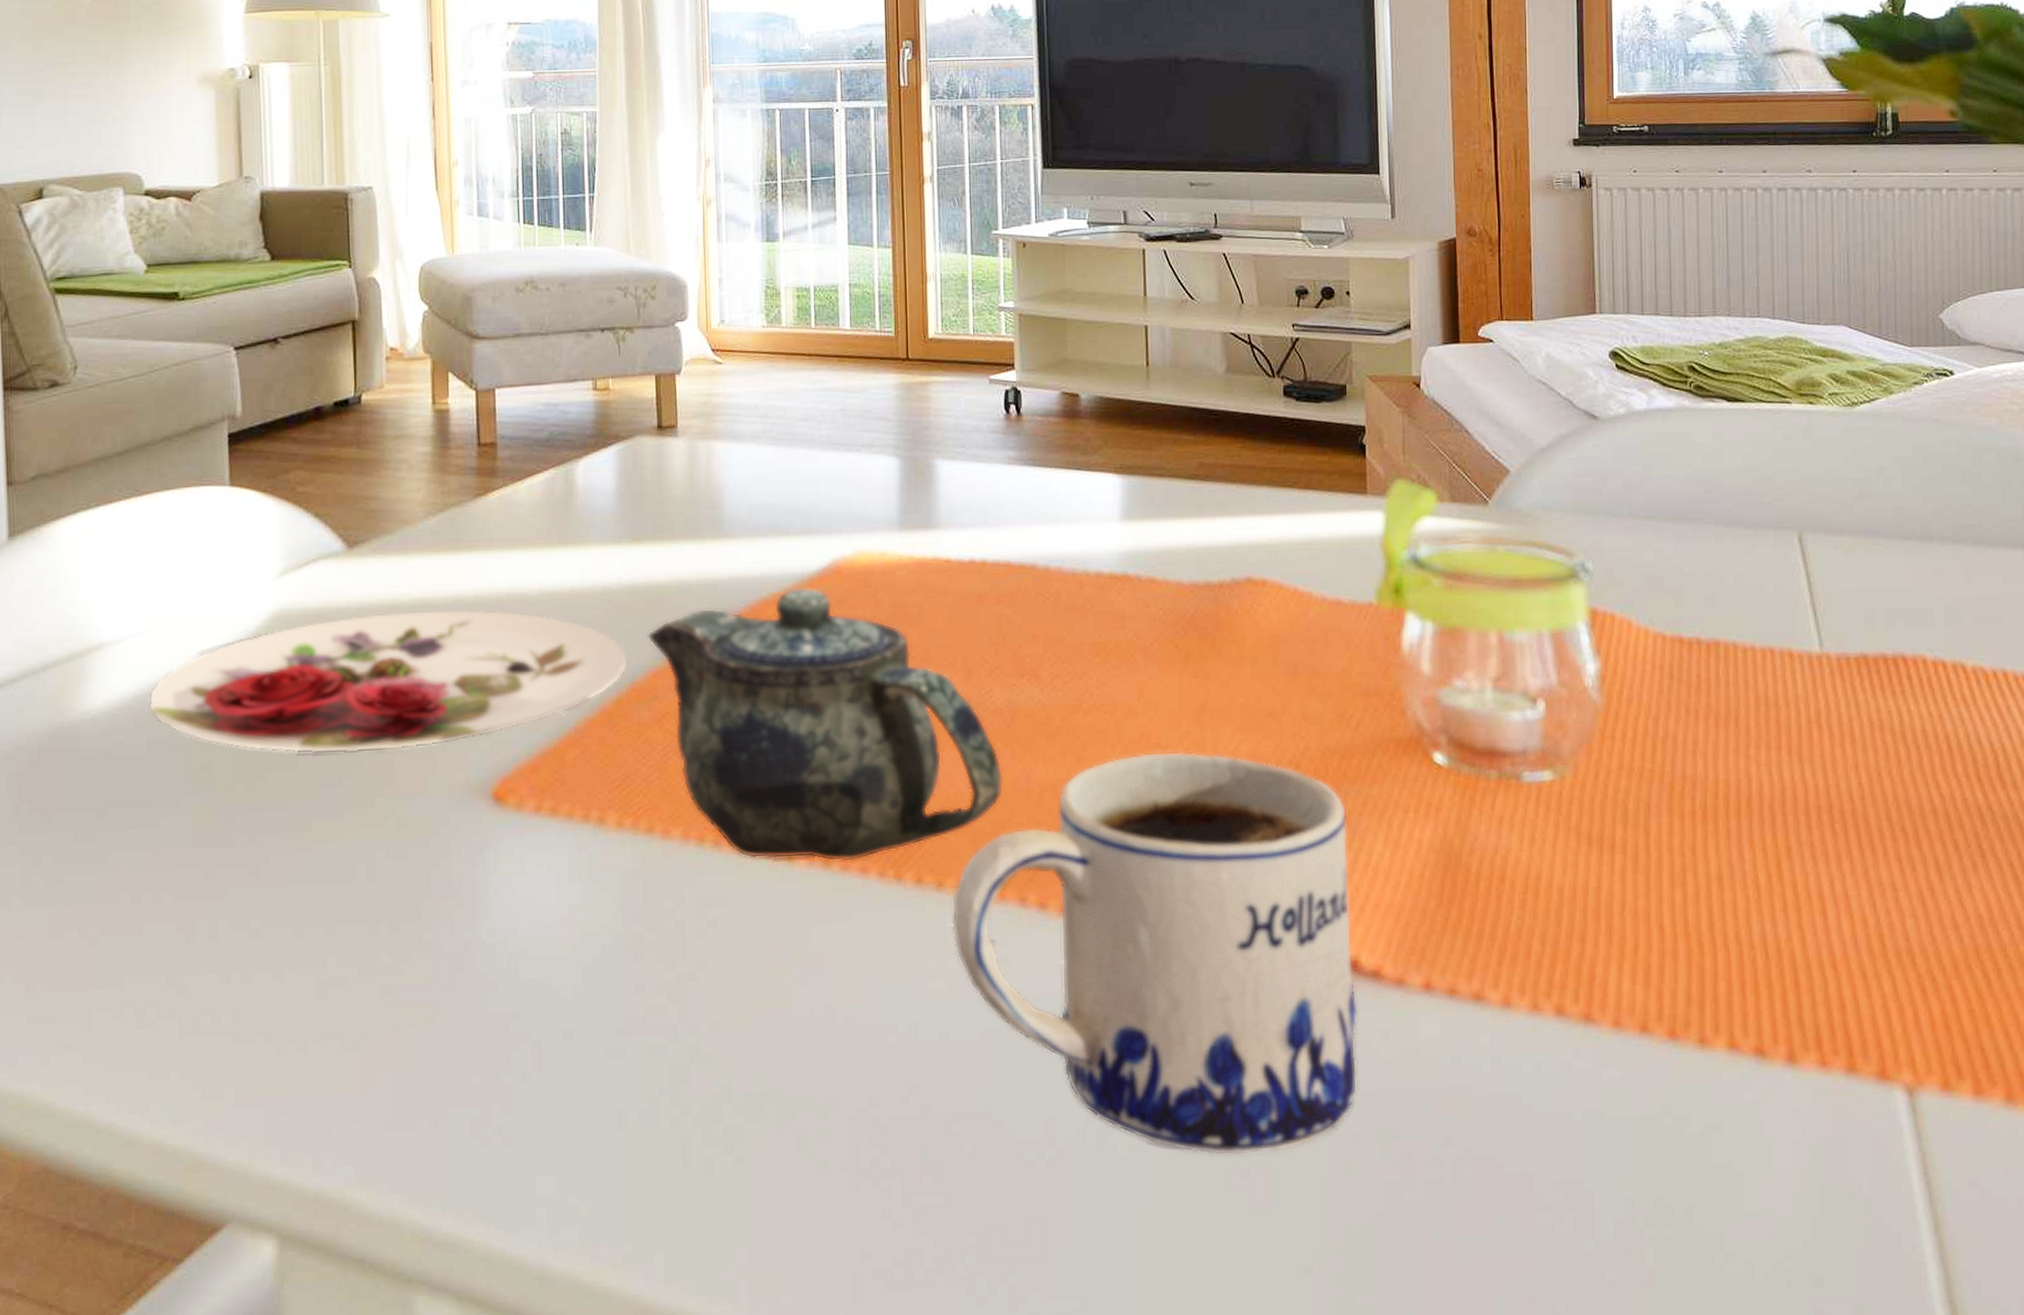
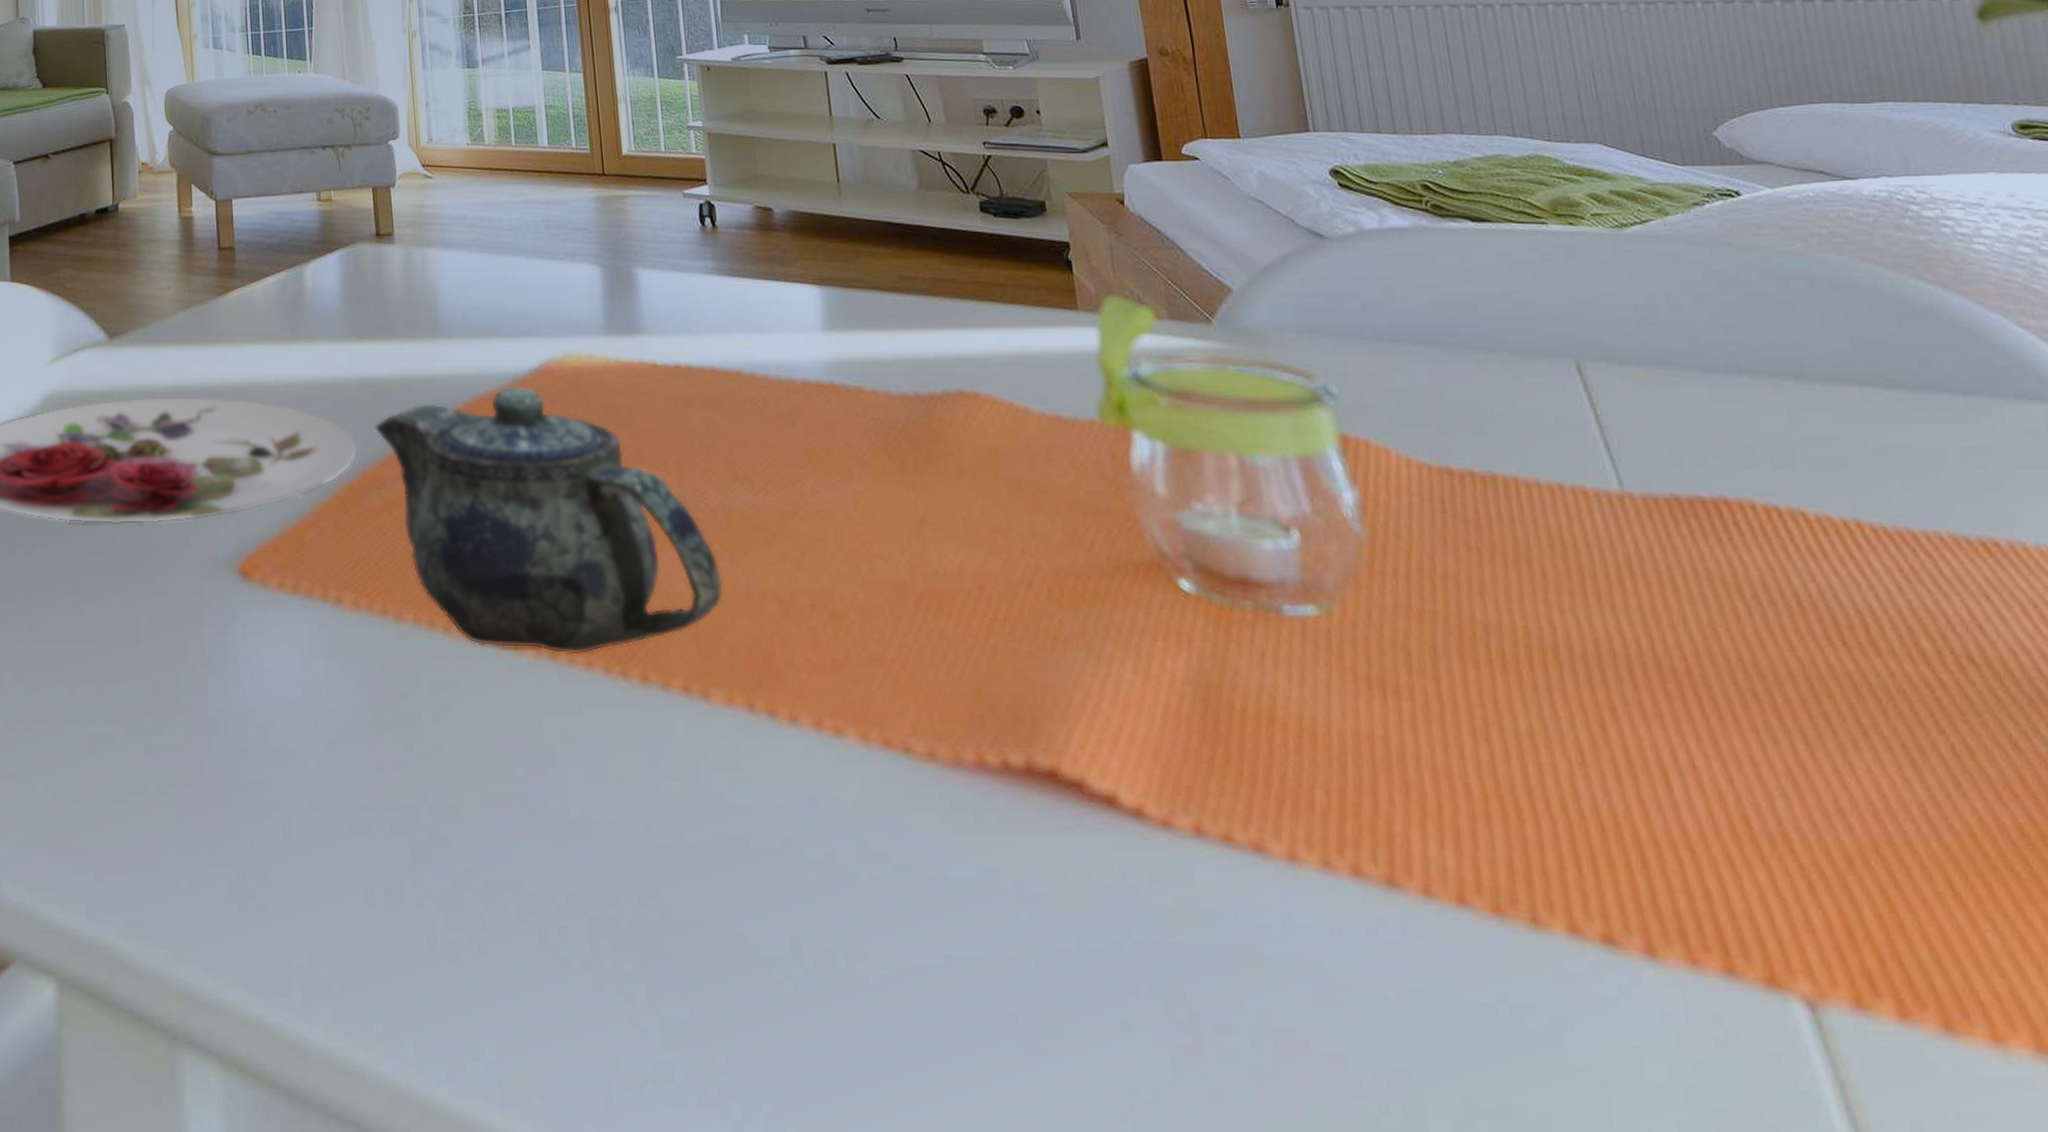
mug: present [951,751,1358,1156] -> none [678,562,1130,1000]

